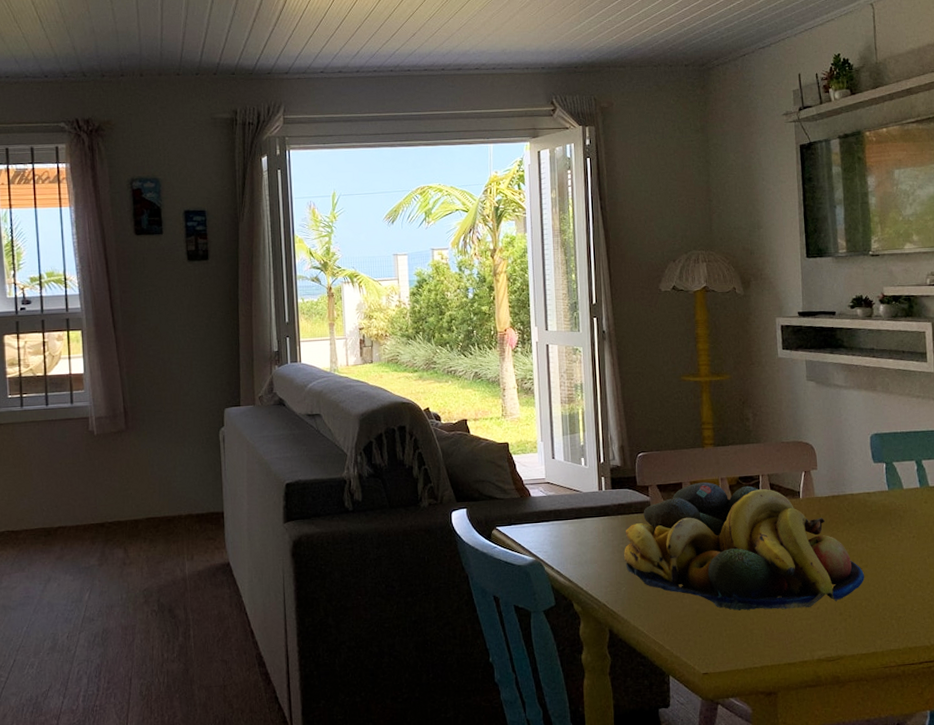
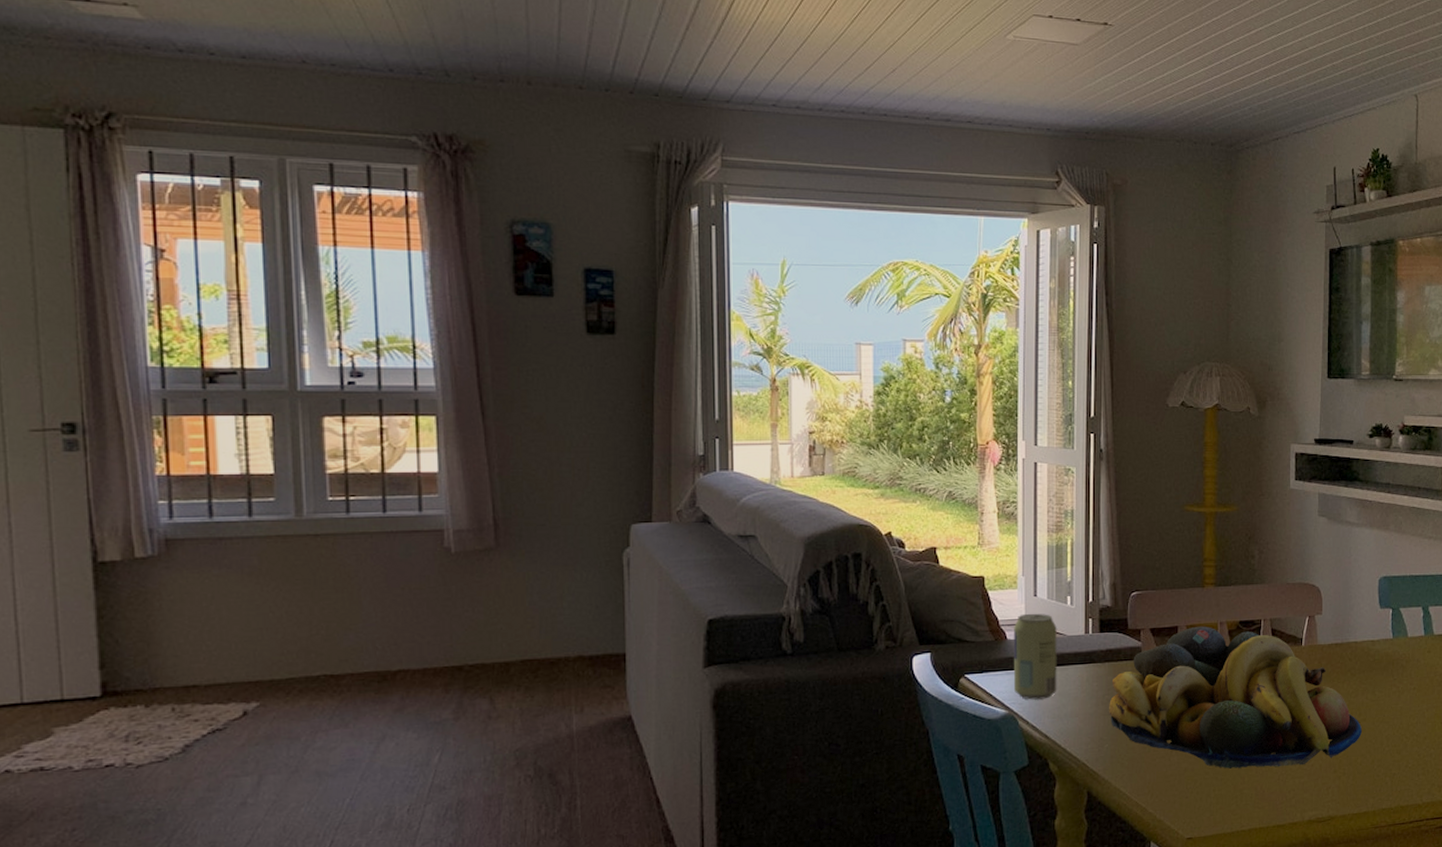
beverage can: none [536,473,577,549] -> present [1013,613,1057,700]

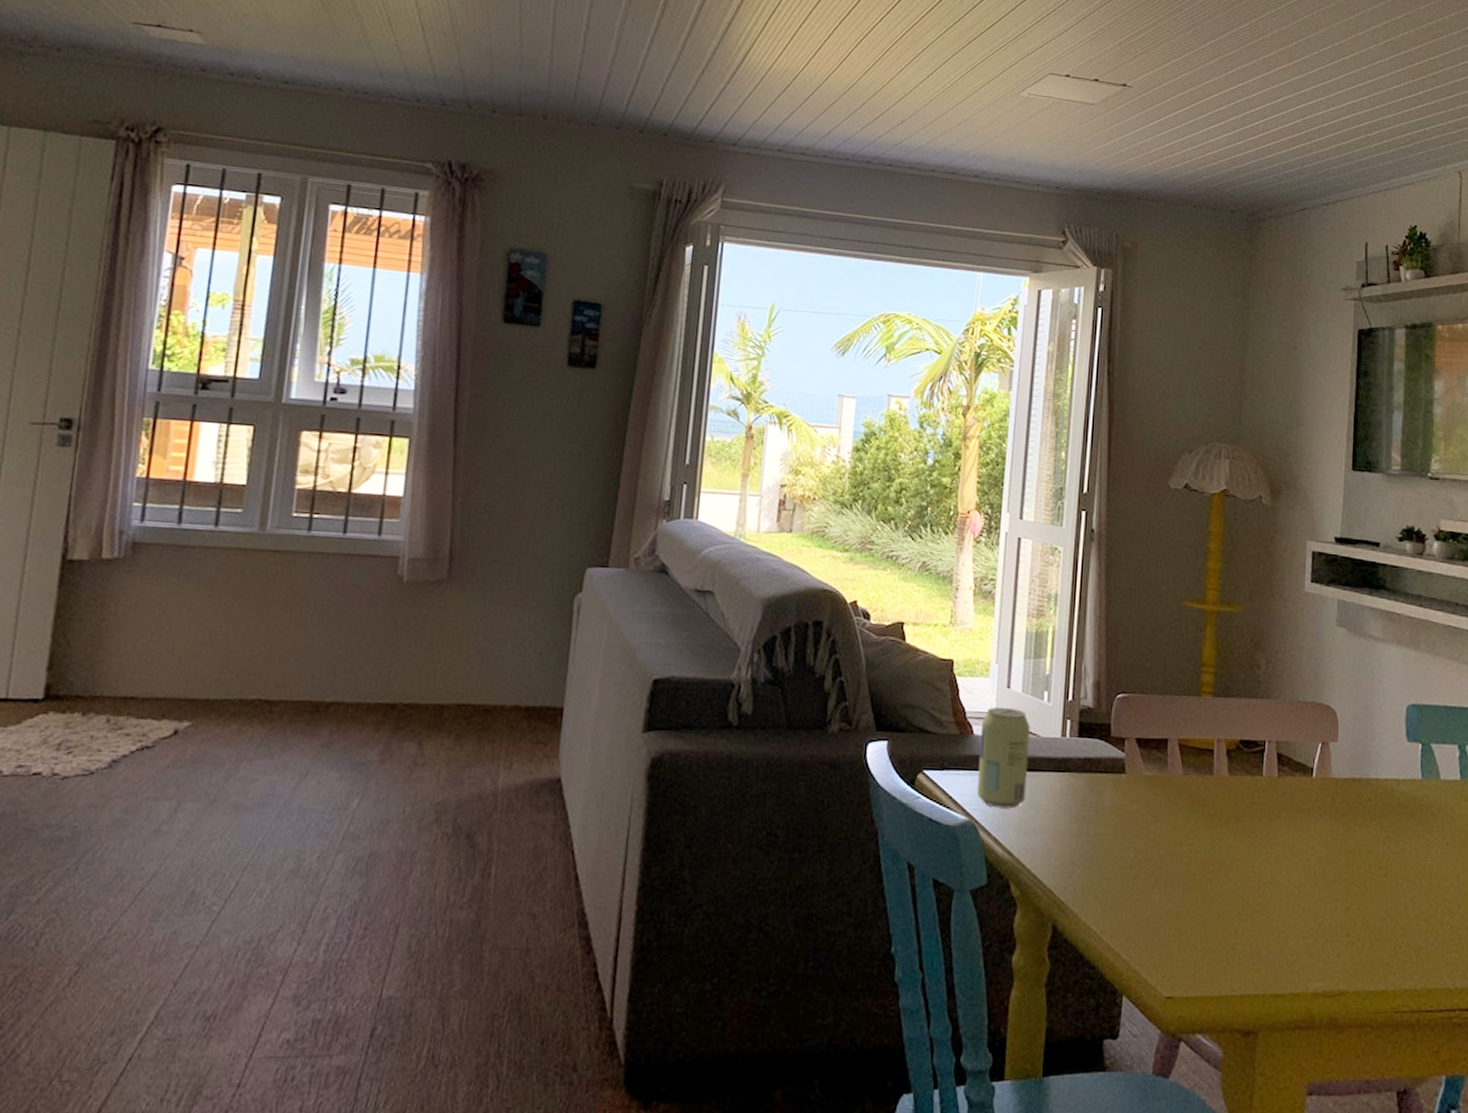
fruit bowl: present [1109,626,1362,769] -> none [1083,741,1382,923]

